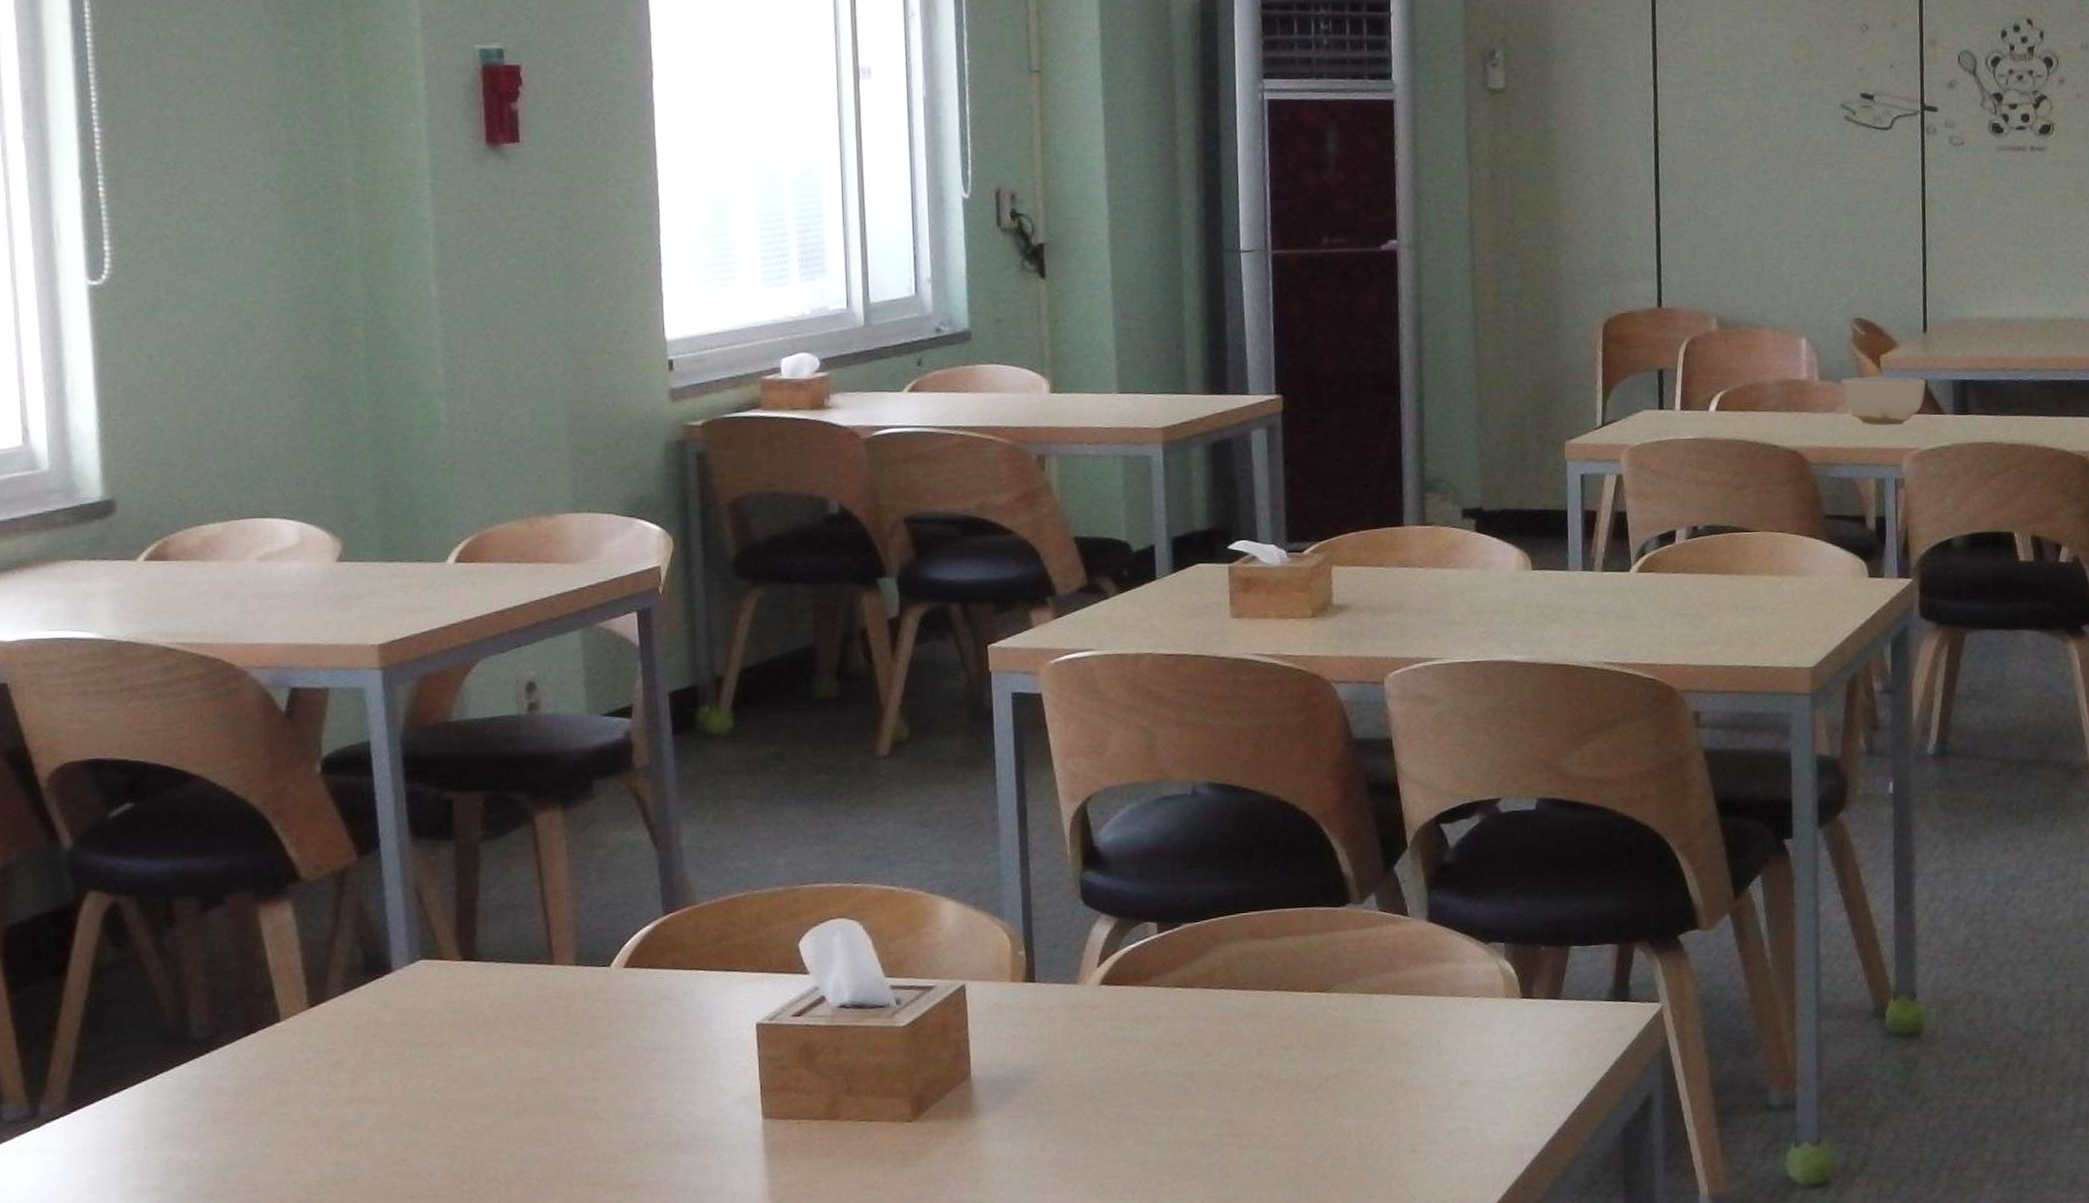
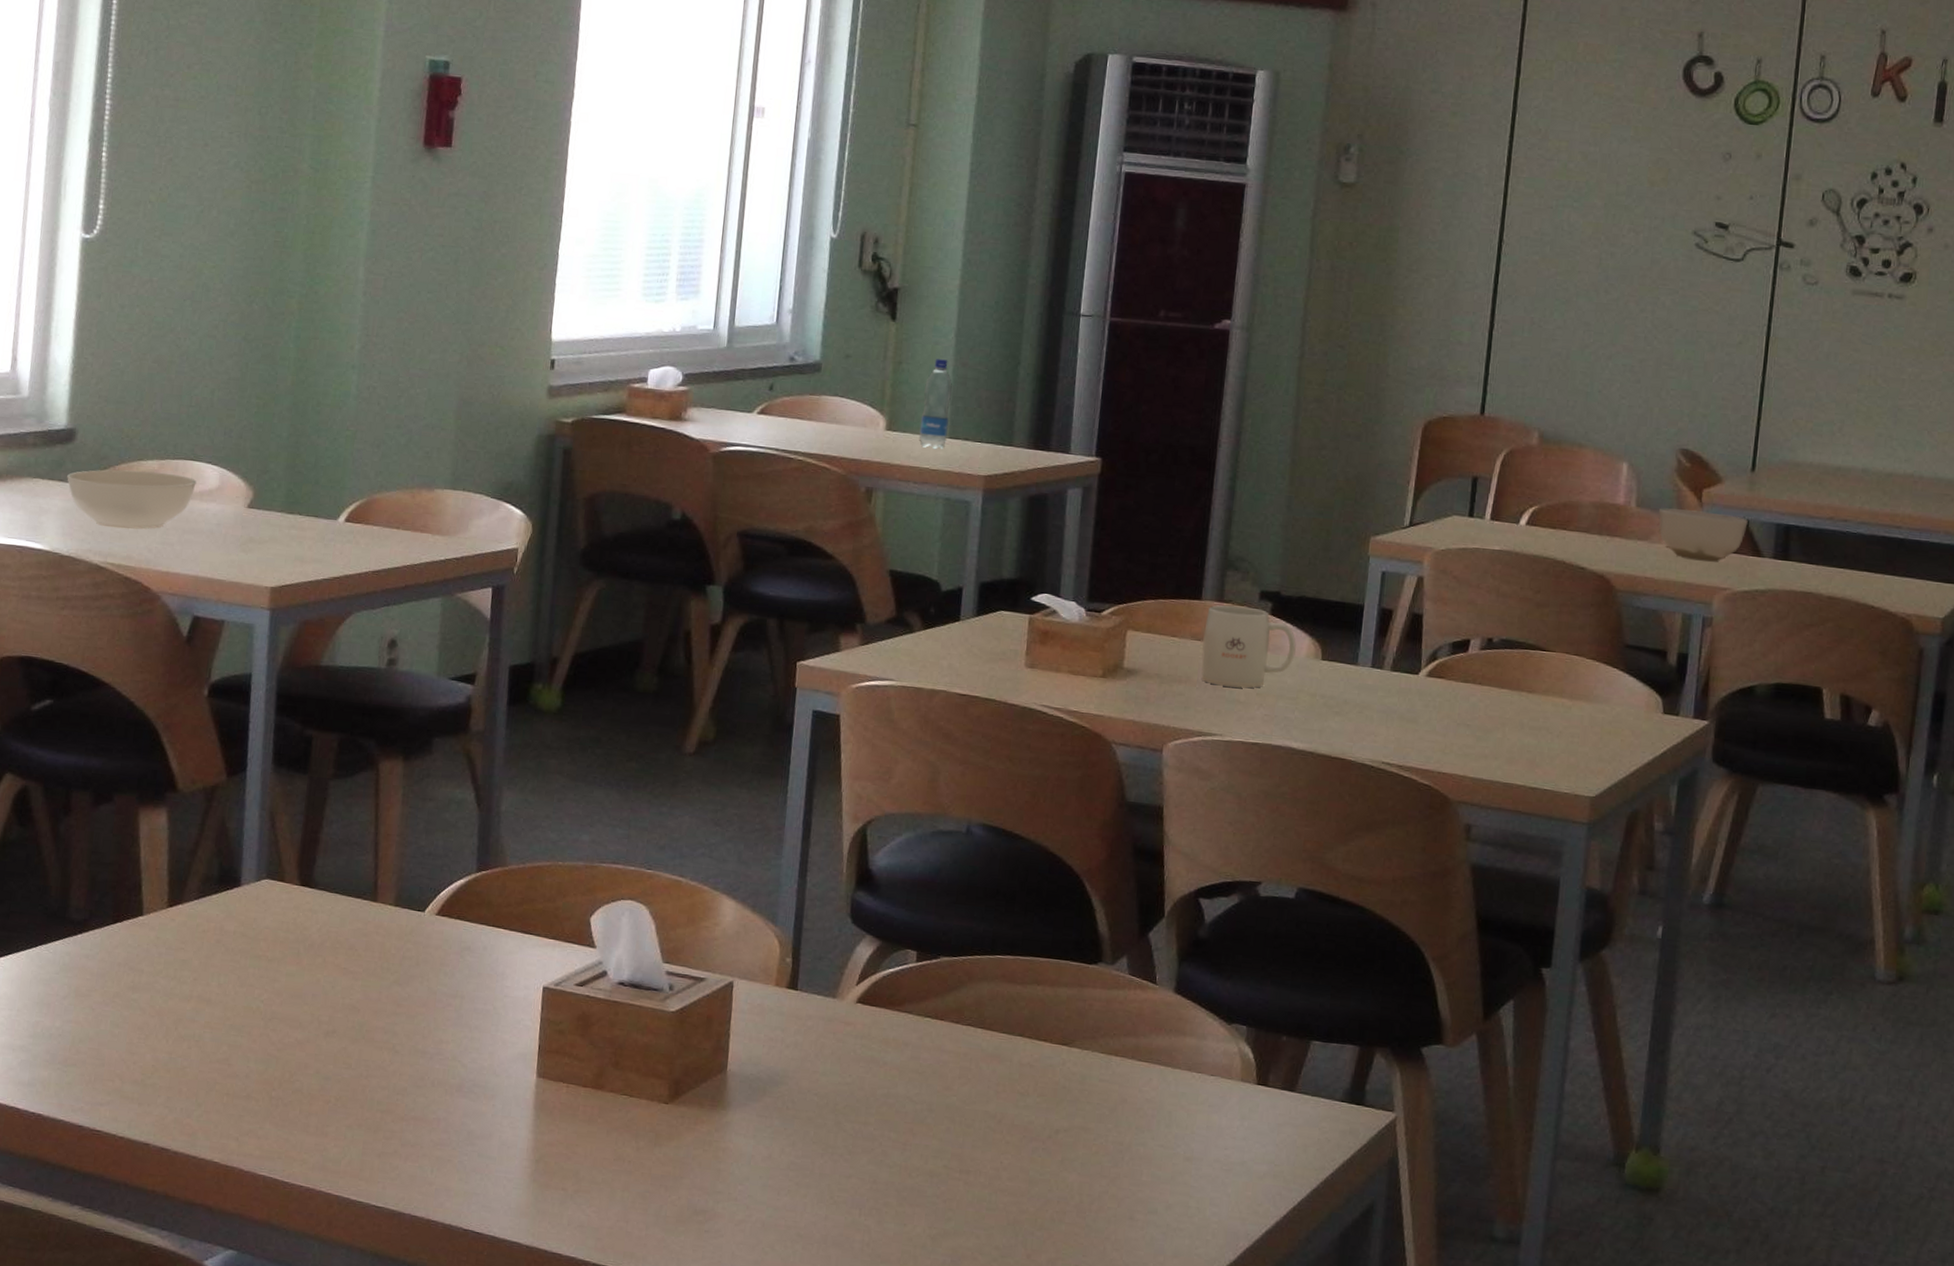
bowl: none [112,535,271,604] -> present [67,469,197,529]
bottle: none [1086,313,1117,407] -> present [919,359,952,450]
mug: none [1410,526,1505,610] -> present [1201,605,1296,689]

